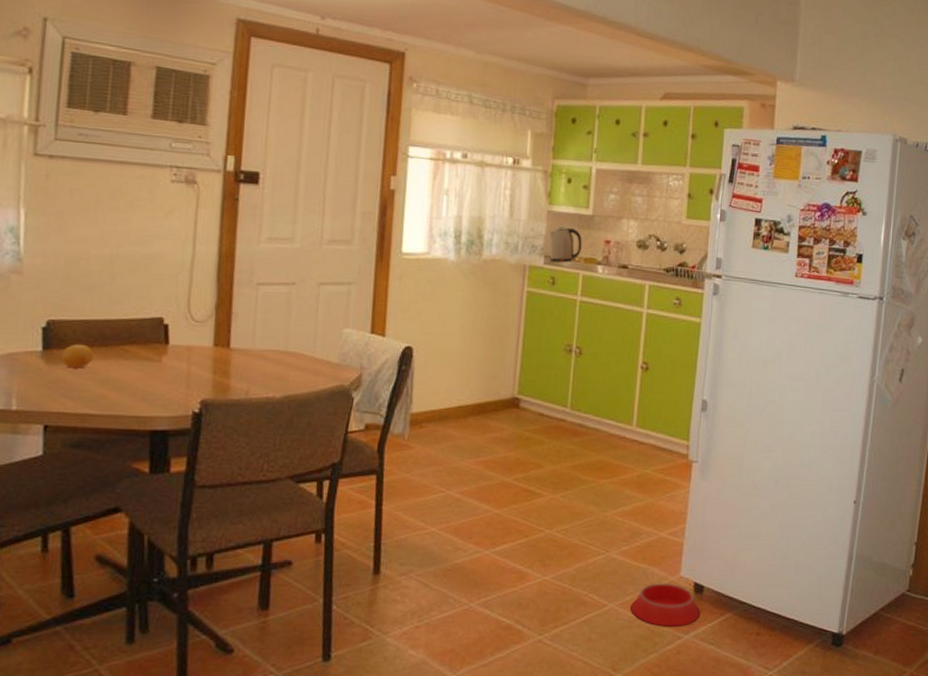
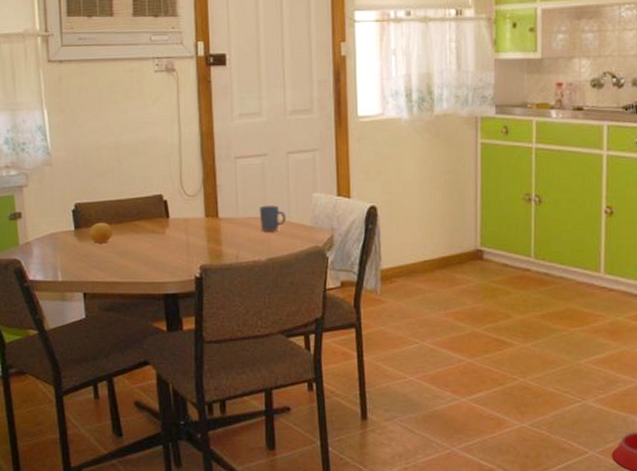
mug: none [279,338,311,367] -> present [259,205,287,232]
kettle: present [549,226,582,263] -> none [499,73,533,111]

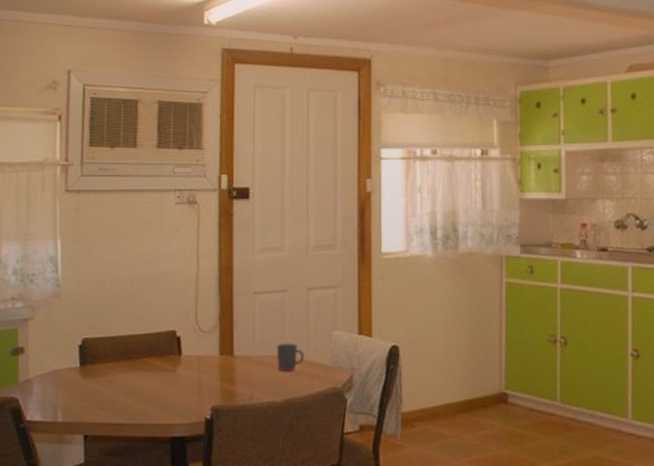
fruit: present [89,222,113,243] -> none [95,359,121,382]

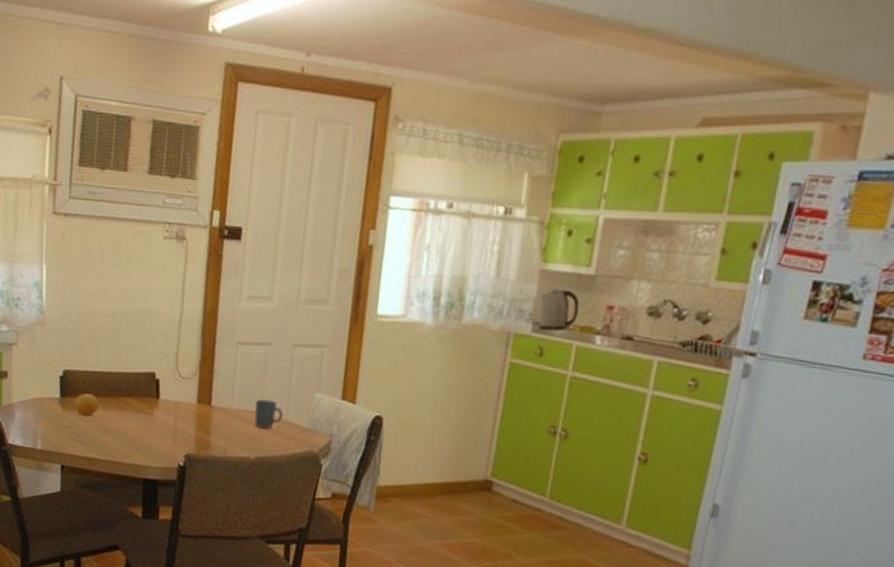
fruit: none [95,359,121,382] -> present [74,393,99,416]
kettle: none [524,213,557,251] -> present [538,288,580,331]

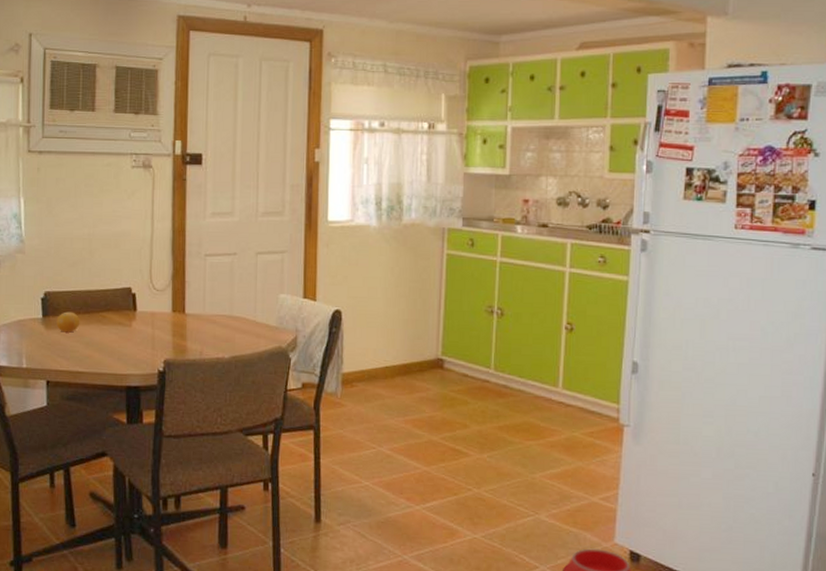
mug: present [254,399,284,429] -> none [225,304,252,330]
kettle: present [538,288,580,331] -> none [467,188,500,224]

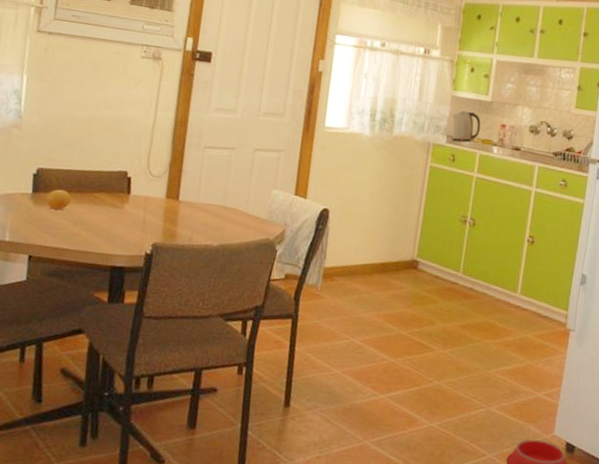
kettle: none [467,188,500,224] -> present [451,110,481,143]

